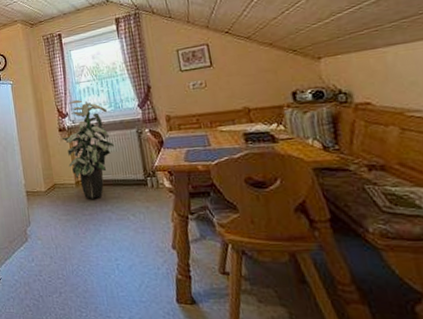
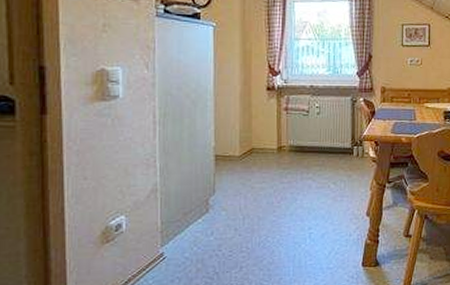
indoor plant: present [61,99,115,199] -> none [269,57,327,166]

